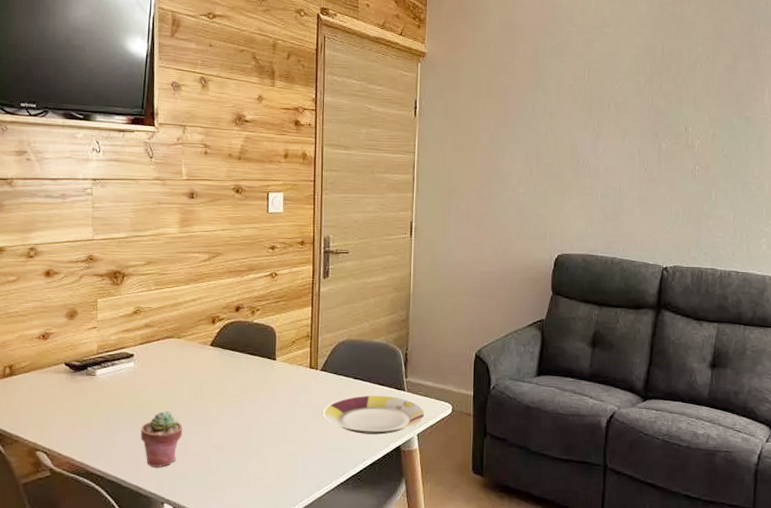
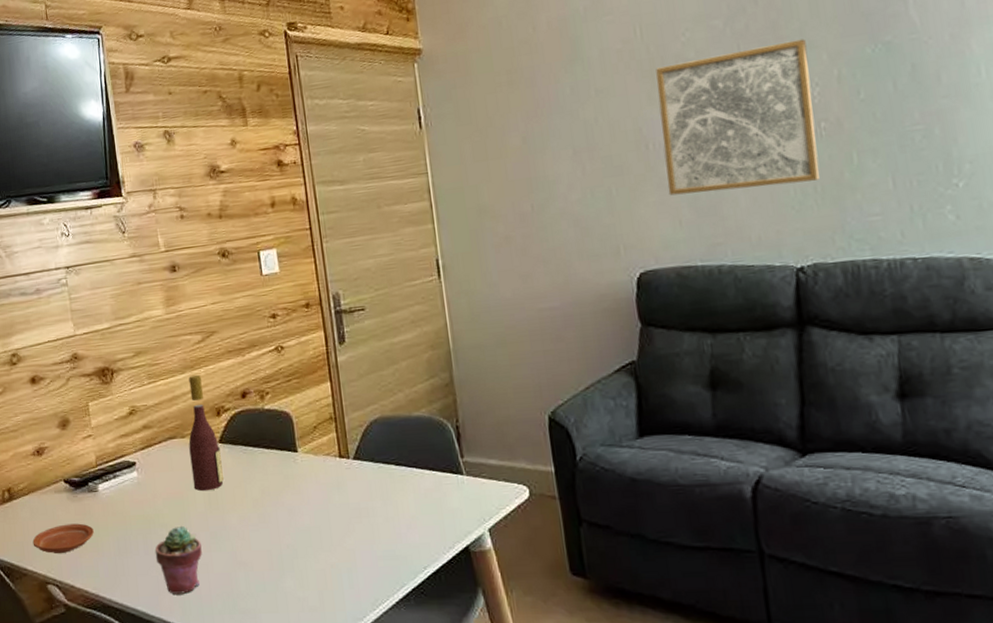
plate: none [27,401,87,426] -> present [32,523,94,554]
wine bottle: none [183,287,211,385] -> present [188,374,225,492]
plate: present [323,395,425,435] -> none [363,482,495,535]
wall art: none [587,103,697,207] -> present [656,39,820,196]

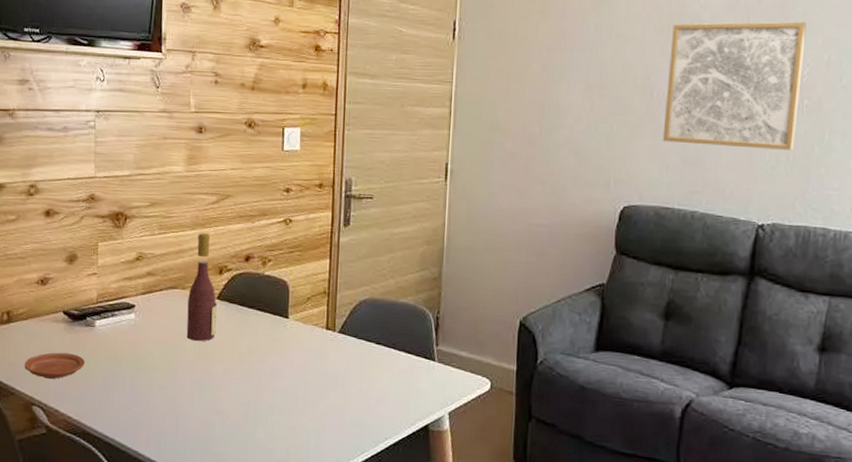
potted succulent: present [154,525,202,594] -> none [140,369,185,432]

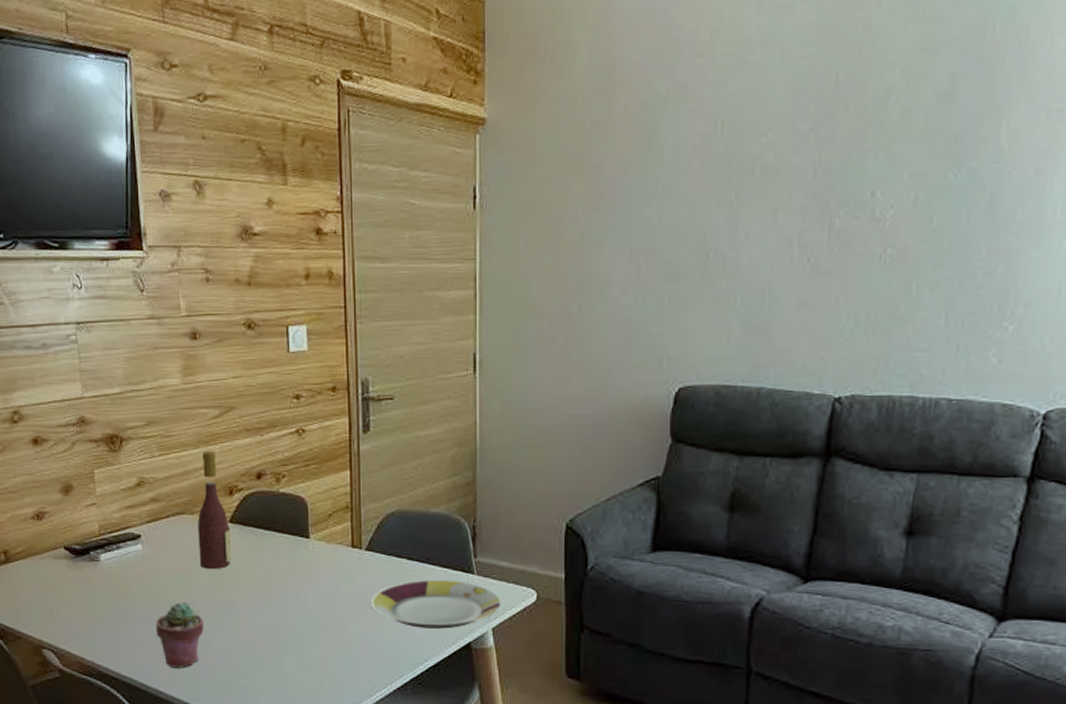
plate: present [24,352,85,380] -> none [28,591,93,620]
potted succulent: none [140,369,185,432] -> present [155,601,204,668]
plate: none [340,363,458,411] -> present [371,579,501,629]
wall art: present [662,21,806,150] -> none [721,154,889,311]

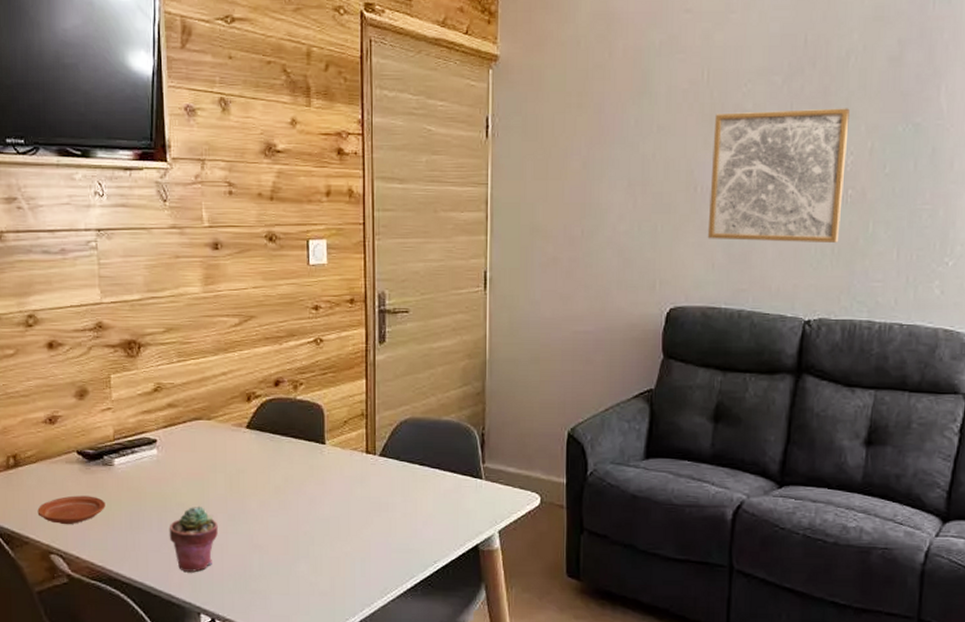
plate: none [28,591,93,620] -> present [37,495,105,525]
wine bottle: present [198,450,232,570] -> none [215,358,248,475]
plate: present [371,579,501,629] -> none [384,484,507,532]
wall art: none [721,154,889,311] -> present [707,108,850,243]

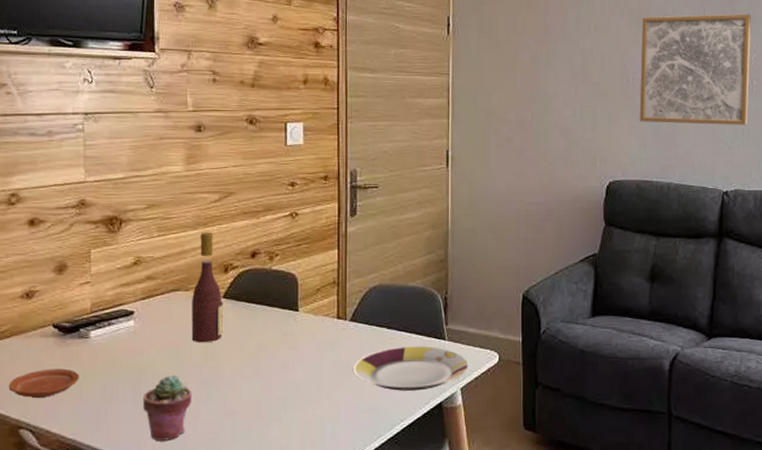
wine bottle: none [215,358,248,475] -> present [191,231,224,343]
plate: none [384,484,507,532] -> present [353,346,469,391]

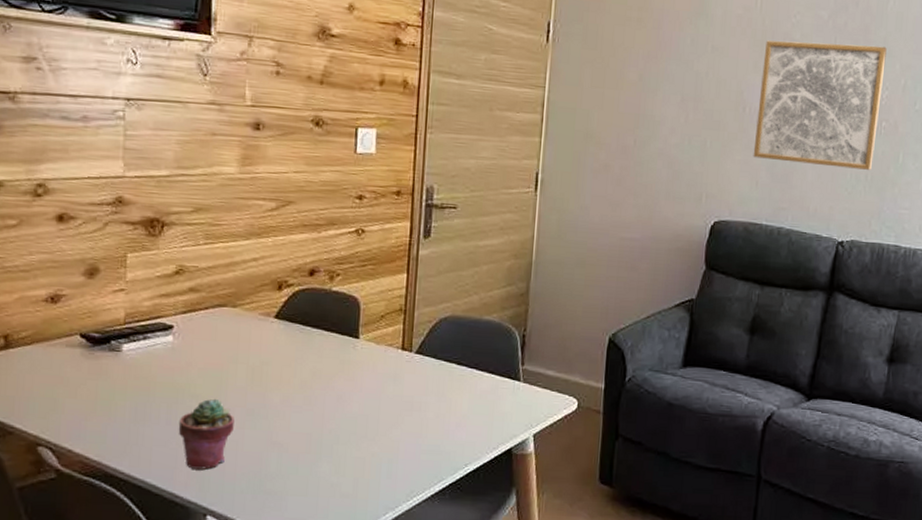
plate: present [8,368,79,399] -> none [27,382,108,415]
wine bottle: present [191,231,224,343] -> none [237,243,275,366]
plate: present [353,346,469,391] -> none [416,384,544,434]

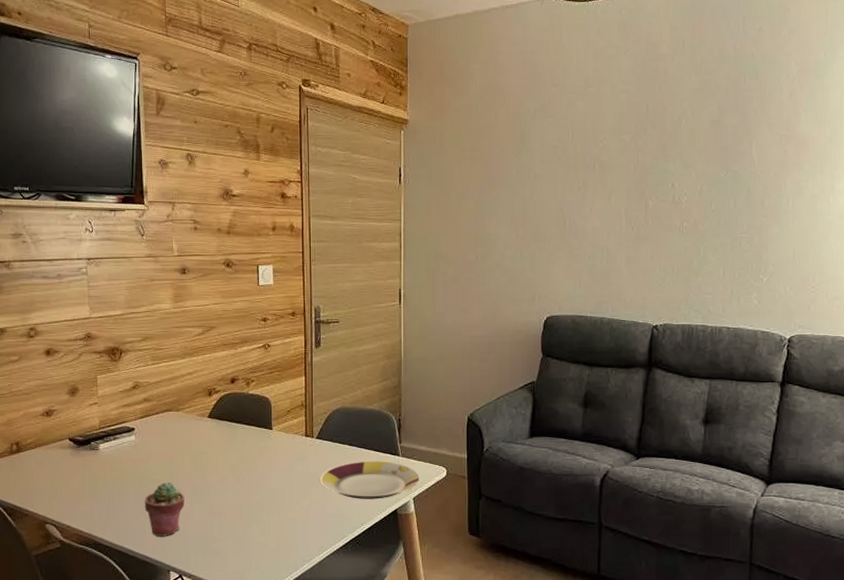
plate: none [416,384,544,434] -> present [320,461,420,499]
wall art: present [753,40,887,170] -> none [575,159,683,264]

